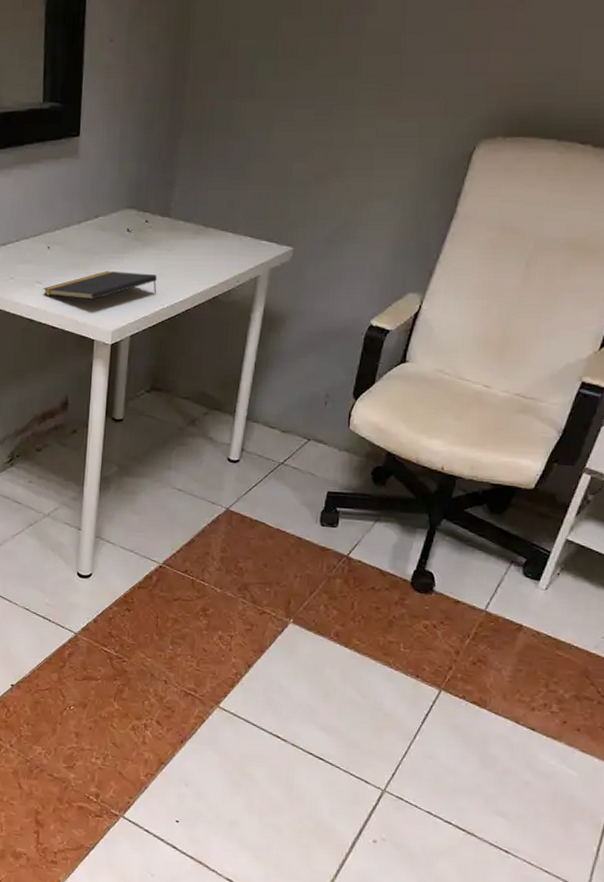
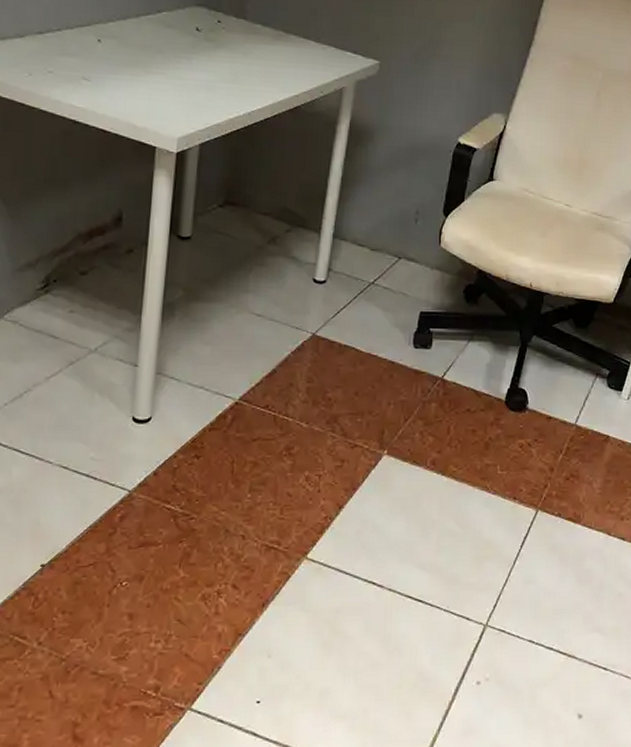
notepad: present [43,270,157,300] -> none [91,71,231,103]

